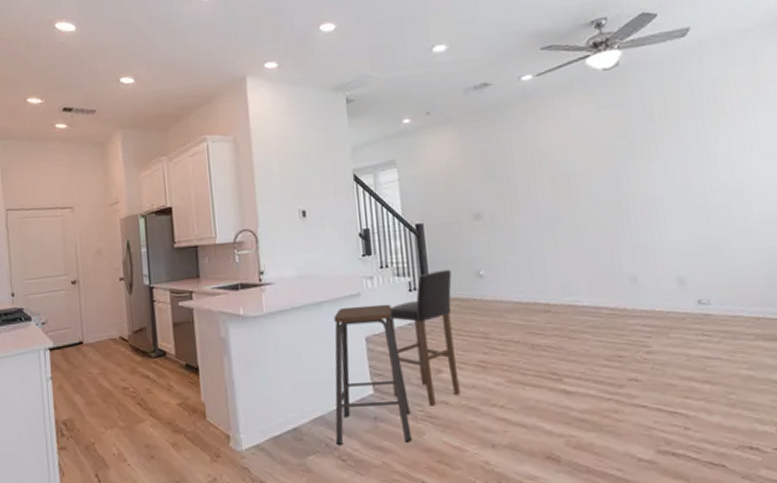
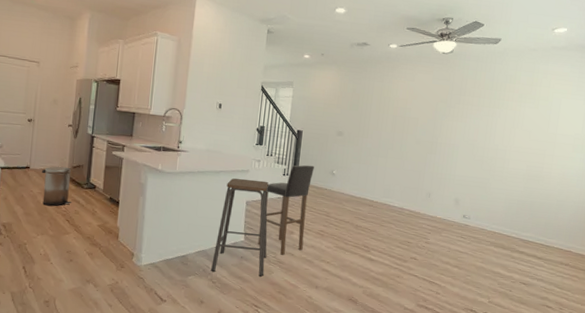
pedal bin: none [98,333,141,389] -> present [42,166,72,207]

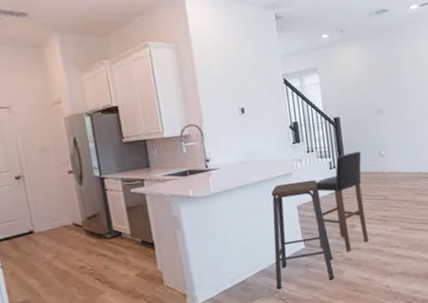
pedal bin: present [42,166,72,207] -> none [50,219,98,270]

